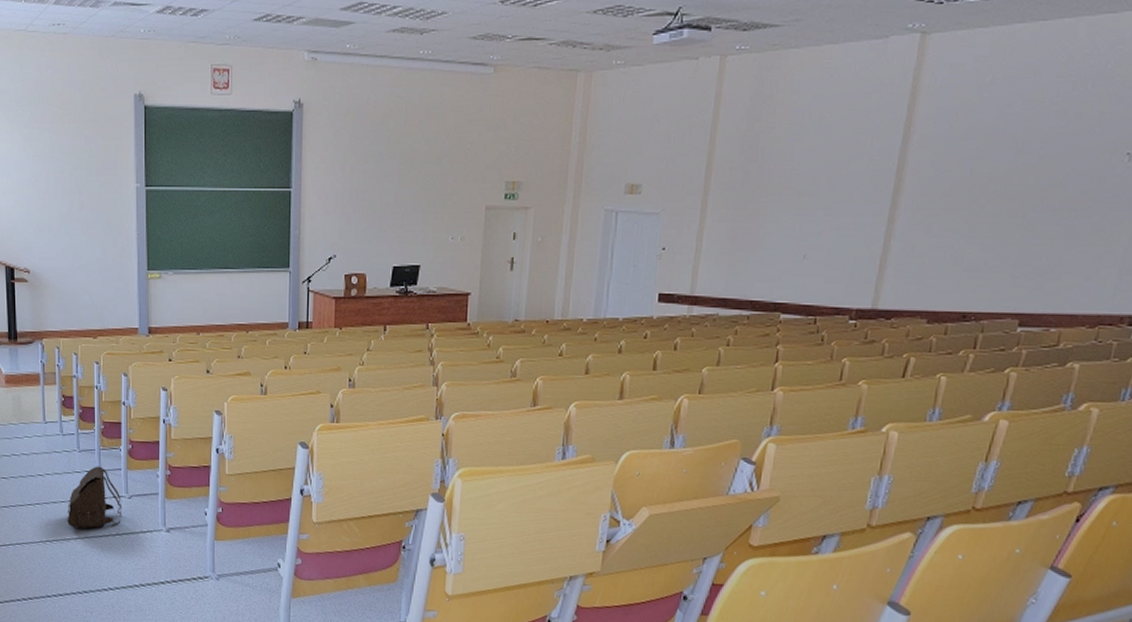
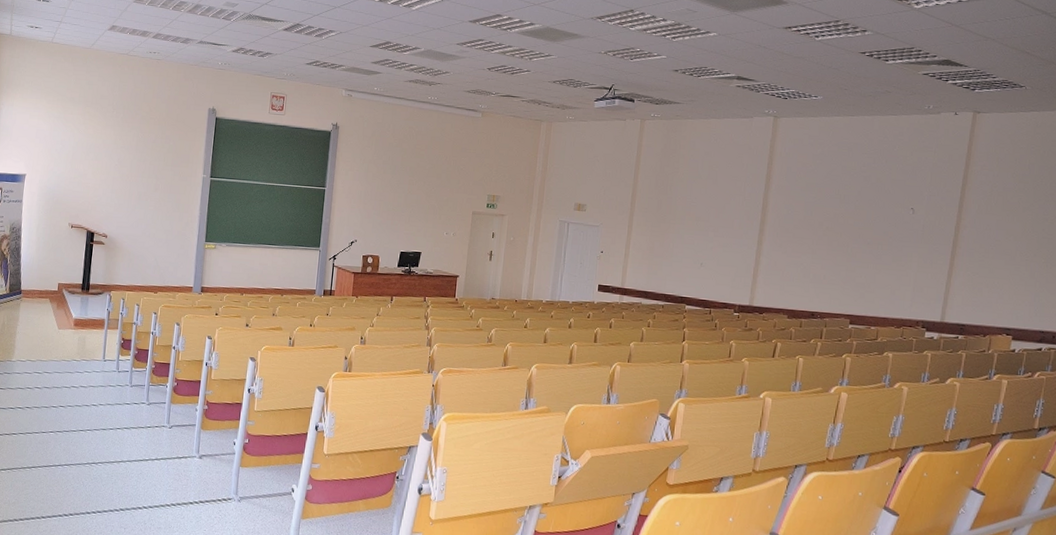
satchel: present [67,466,122,529] -> none [113,399,163,454]

